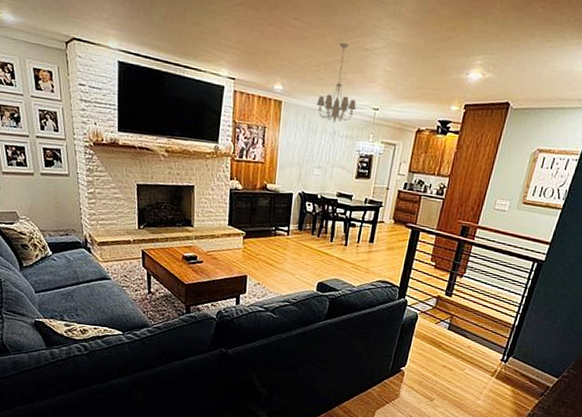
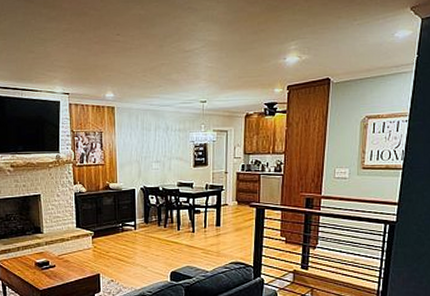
chandelier: present [316,42,356,122] -> none [146,48,184,119]

